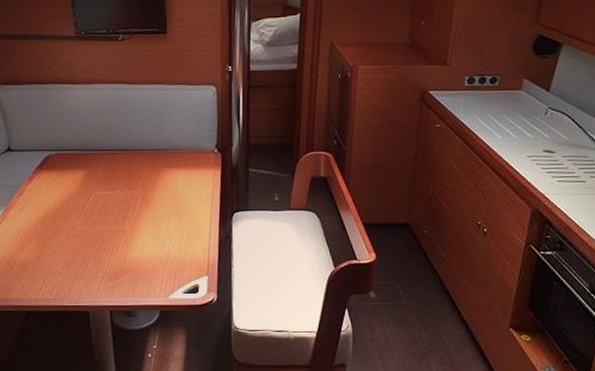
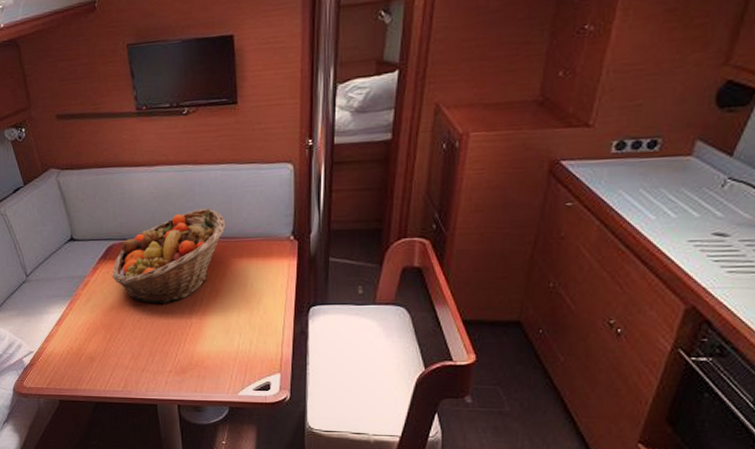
fruit basket: none [48,122,157,212] -> present [112,207,226,305]

